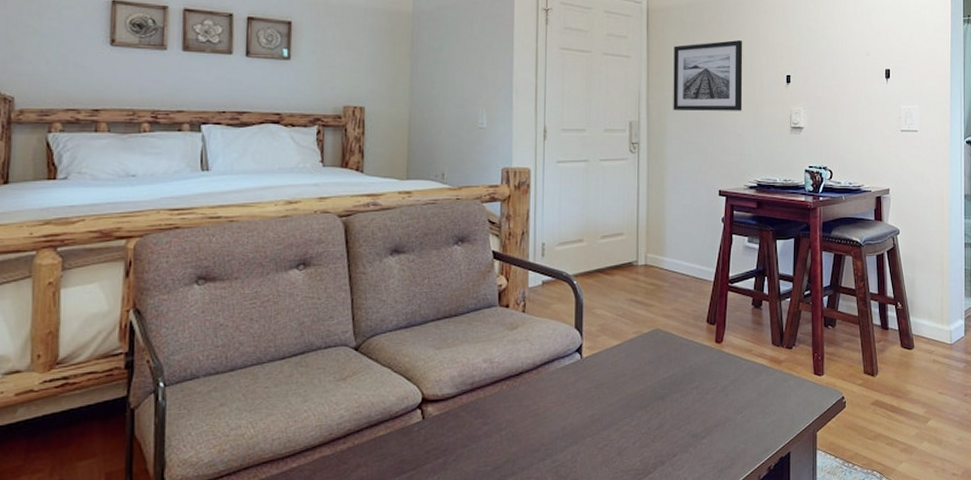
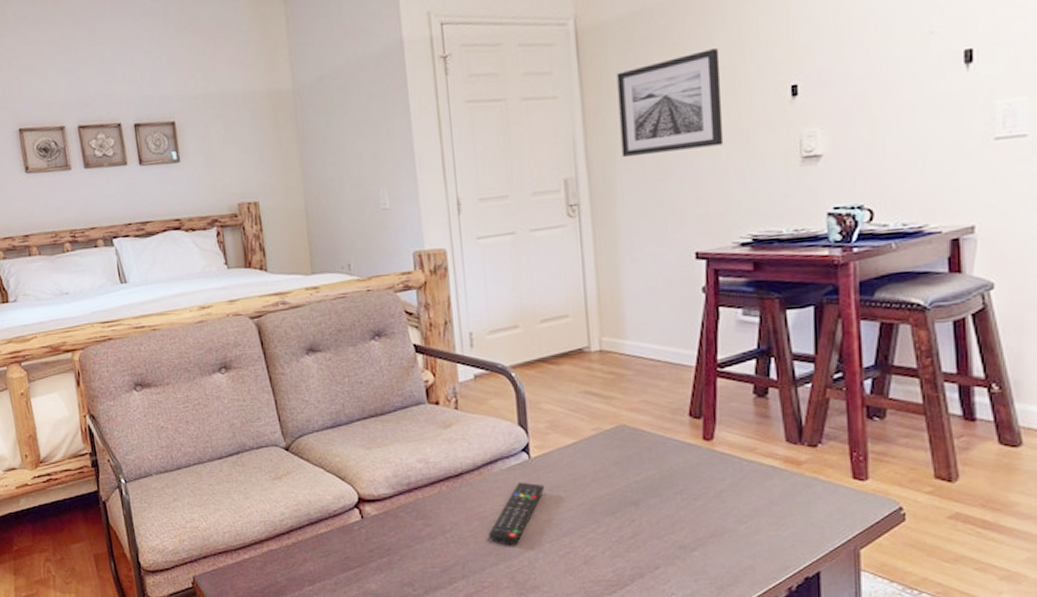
remote control: none [539,380,592,441] -> present [488,482,545,546]

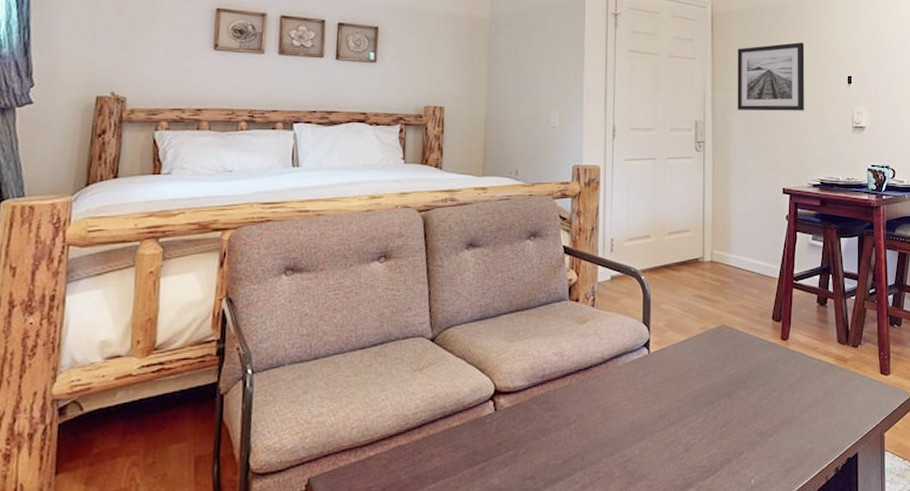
remote control: present [488,482,545,546] -> none [608,375,659,436]

